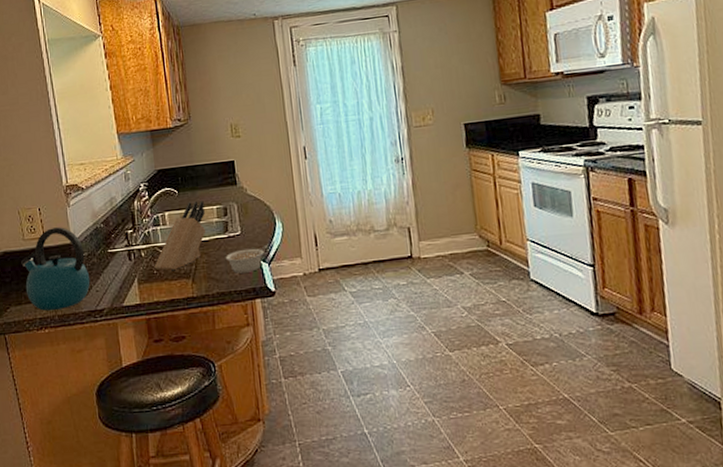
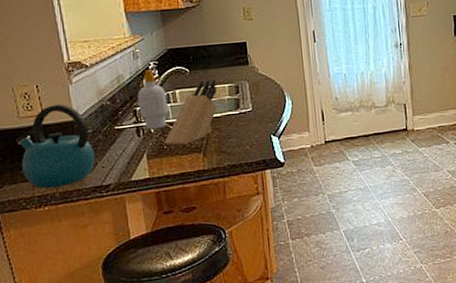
soap bottle: none [129,191,158,254] -> present [137,70,168,130]
legume: present [225,244,268,274] -> none [236,119,278,147]

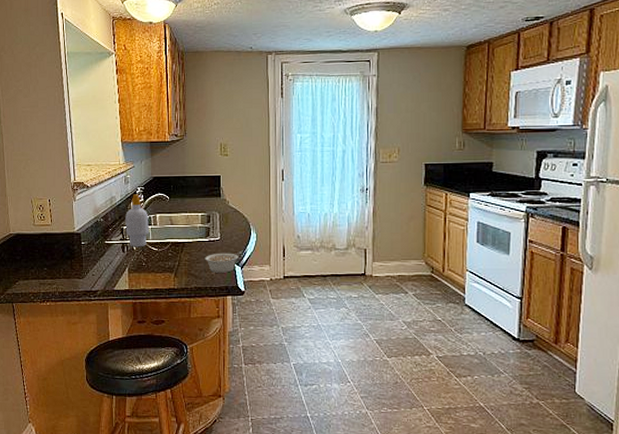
kettle: present [15,104,96,189] -> none [30,218,88,287]
knife block: present [164,79,218,146] -> none [143,208,191,264]
legume: none [236,119,278,147] -> present [205,250,242,273]

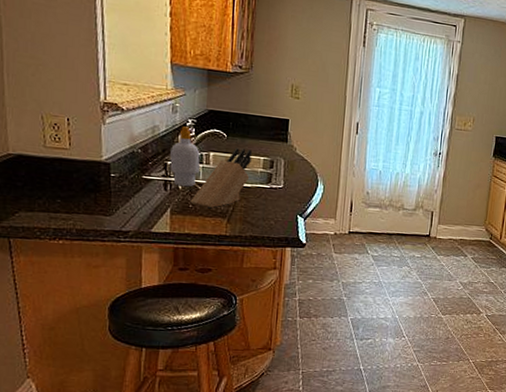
knife block: none [143,208,191,264] -> present [190,148,252,208]
legume: present [205,250,242,273] -> none [264,201,307,223]

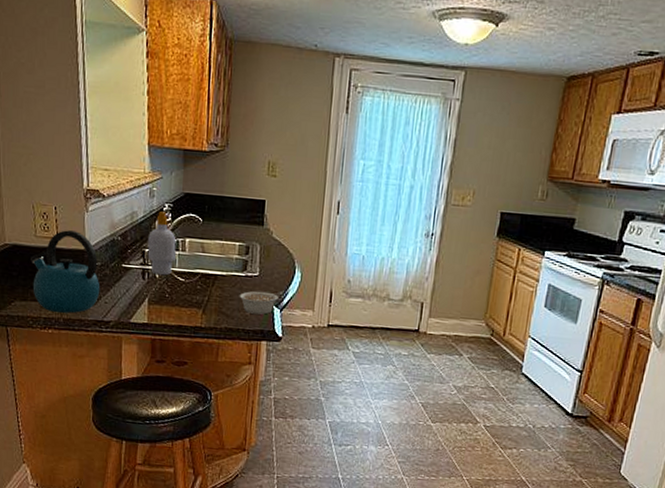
kettle: none [37,141,119,224] -> present [29,230,100,314]
knife block: present [190,148,252,208] -> none [167,233,227,298]
legume: none [264,201,307,223] -> present [239,290,283,315]

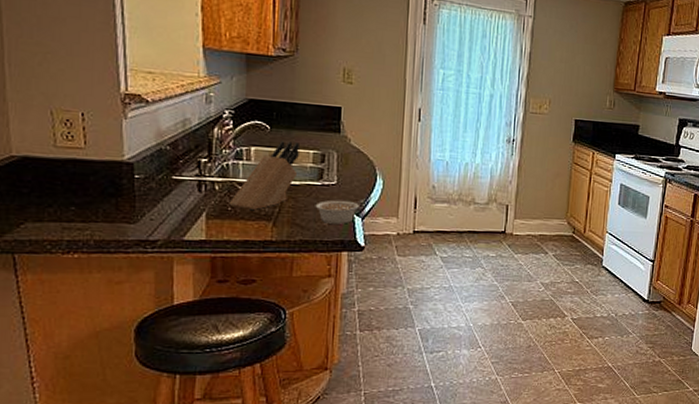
kettle: present [29,230,100,314] -> none [46,139,144,234]
soap bottle: present [147,211,176,276] -> none [204,118,240,187]
knife block: none [167,233,227,298] -> present [229,141,299,210]

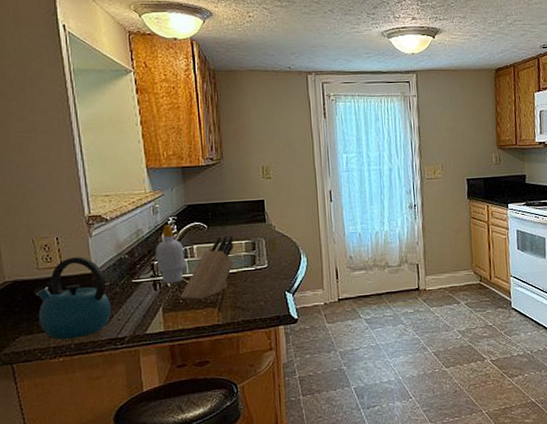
kettle: none [46,139,144,234] -> present [33,257,112,340]
soap bottle: none [204,118,240,187] -> present [156,225,185,284]
legume: present [315,198,364,224] -> none [251,276,293,303]

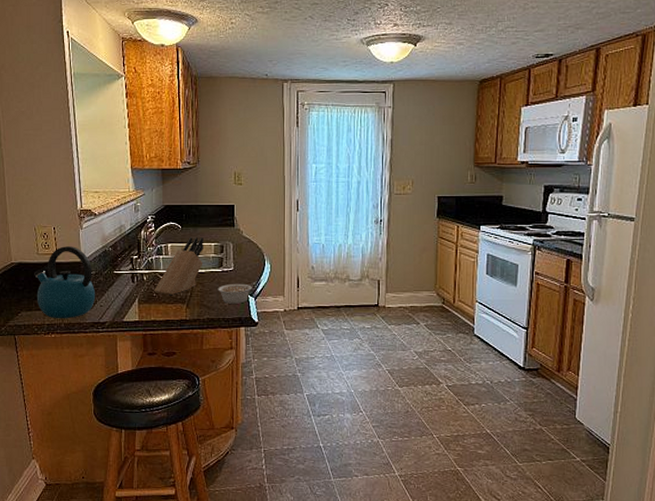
soap bottle: present [156,225,185,284] -> none [135,223,160,278]
legume: none [251,276,293,303] -> present [218,281,256,304]

